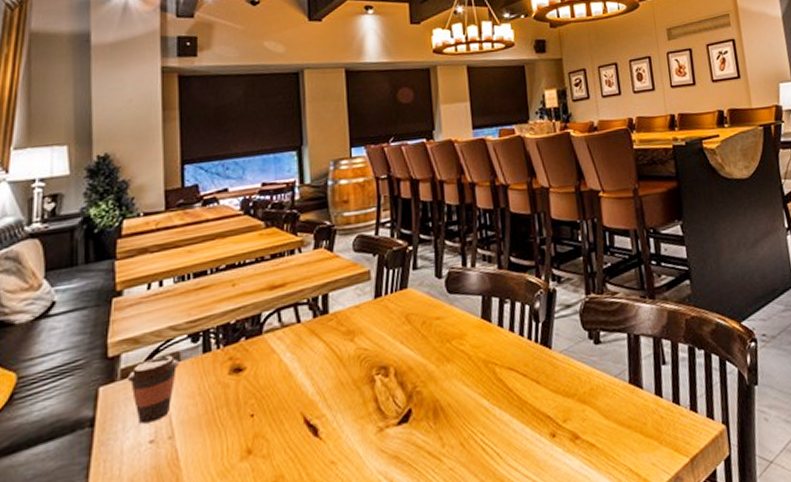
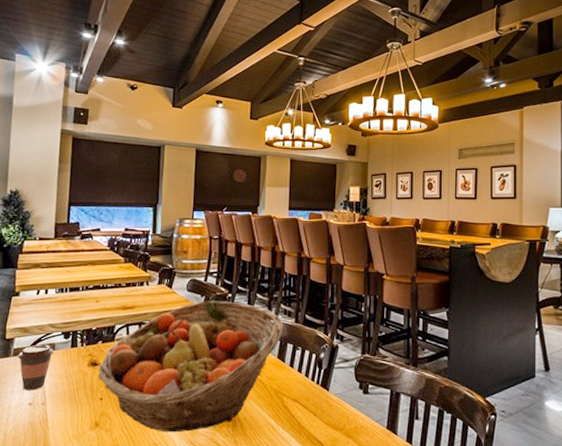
fruit basket: none [244,255,485,445] -> present [98,301,284,433]

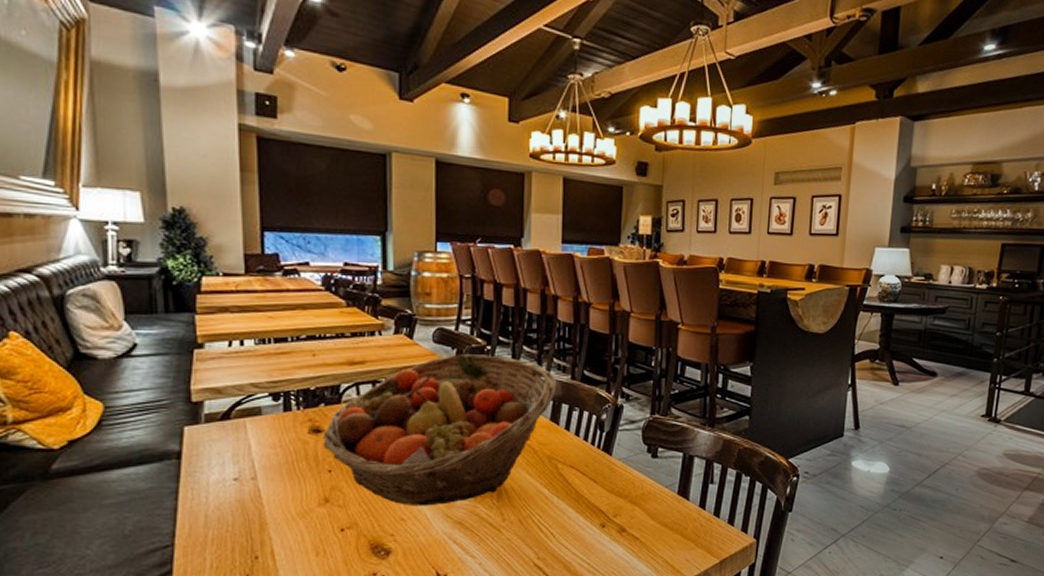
coffee cup: present [17,344,55,390] -> none [211,408,262,463]

